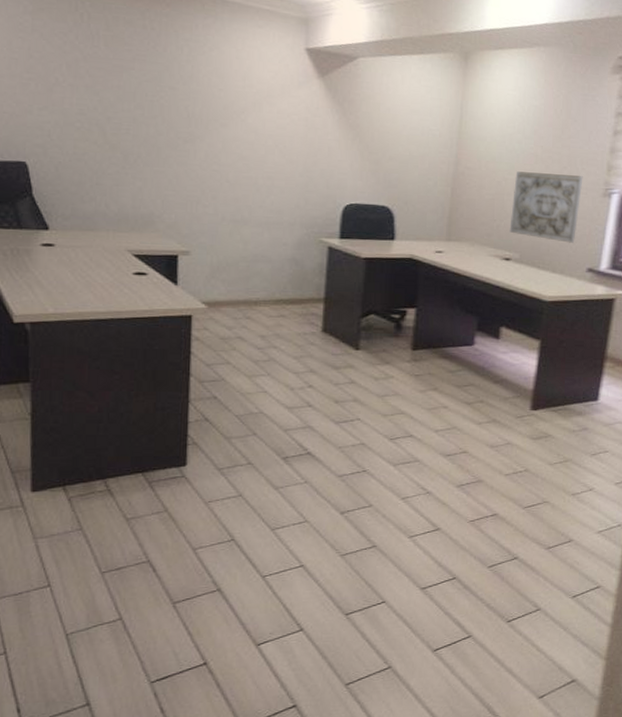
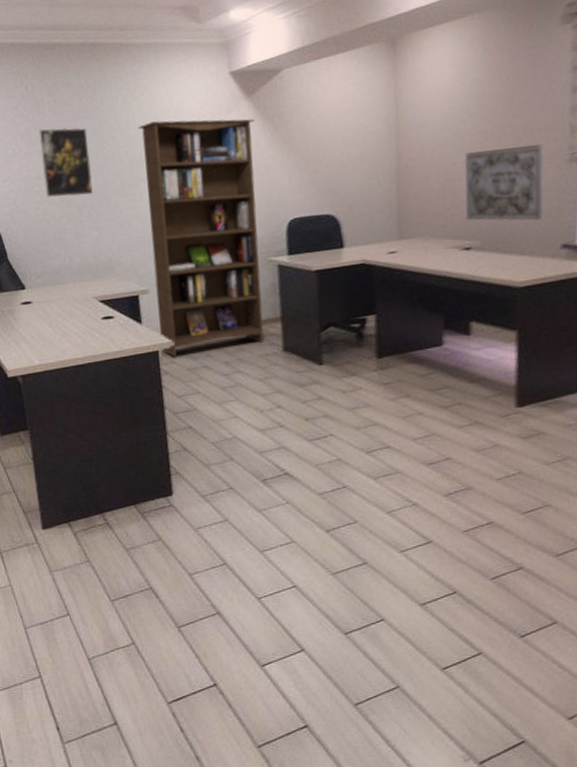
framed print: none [87,62,145,143] -> present [38,127,93,197]
bookcase: none [196,80,324,324] -> present [137,118,264,357]

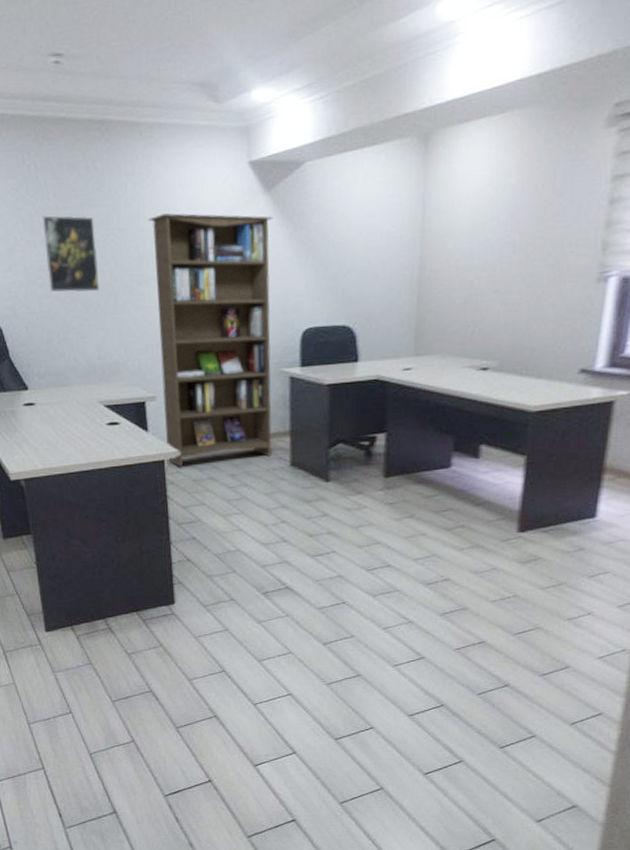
relief panel: present [464,144,543,221] -> none [485,261,572,342]

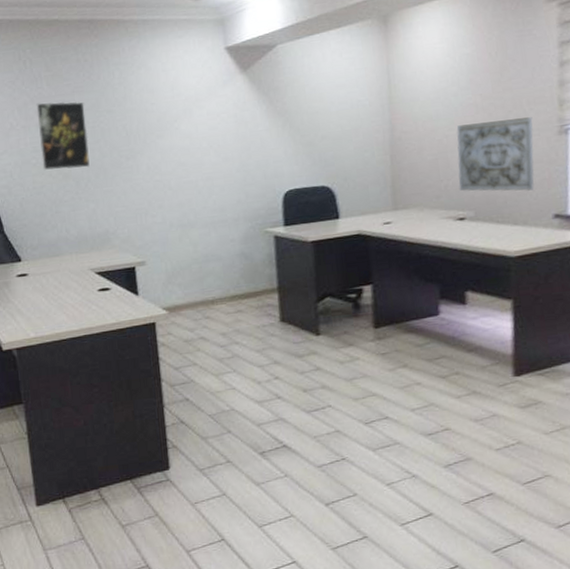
bookcase: present [147,213,273,467] -> none [134,92,261,328]
relief panel: none [485,261,572,342] -> present [456,117,534,192]

